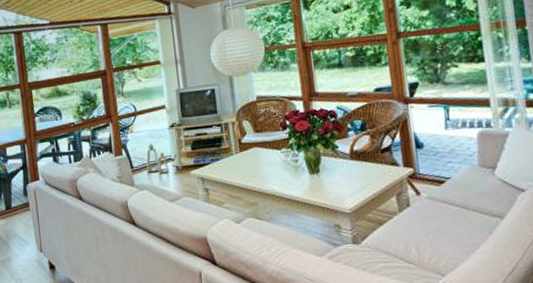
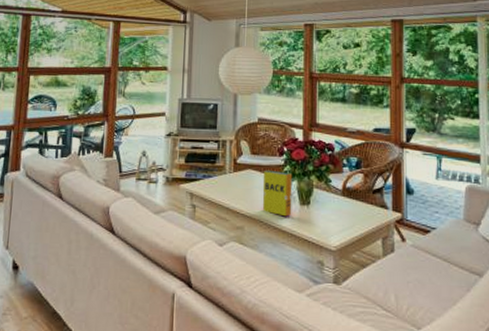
book: none [269,144,303,188] -> present [262,170,293,217]

